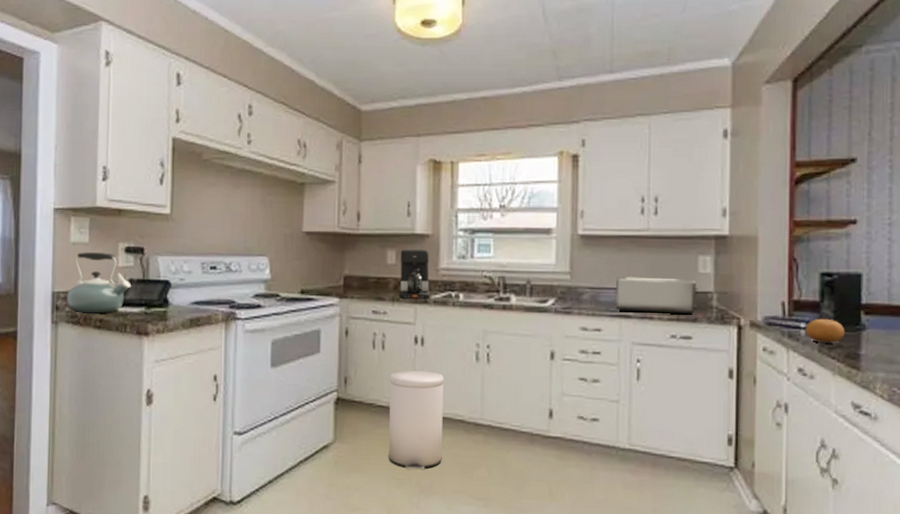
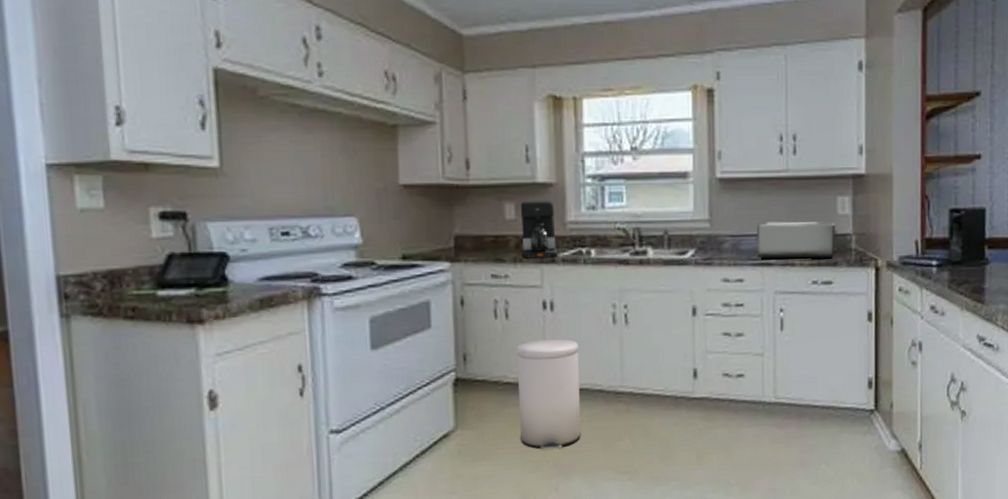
kettle: present [66,252,132,314] -> none [78,221,174,301]
fruit: present [806,318,845,343] -> none [937,255,971,279]

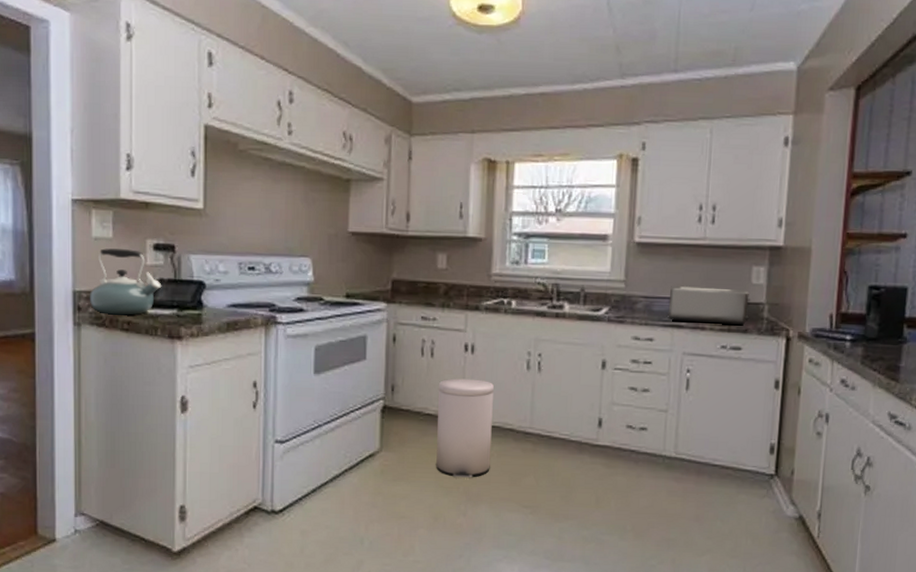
kettle: none [78,221,174,301] -> present [89,248,162,316]
coffee maker: present [520,201,558,260] -> none [449,253,482,307]

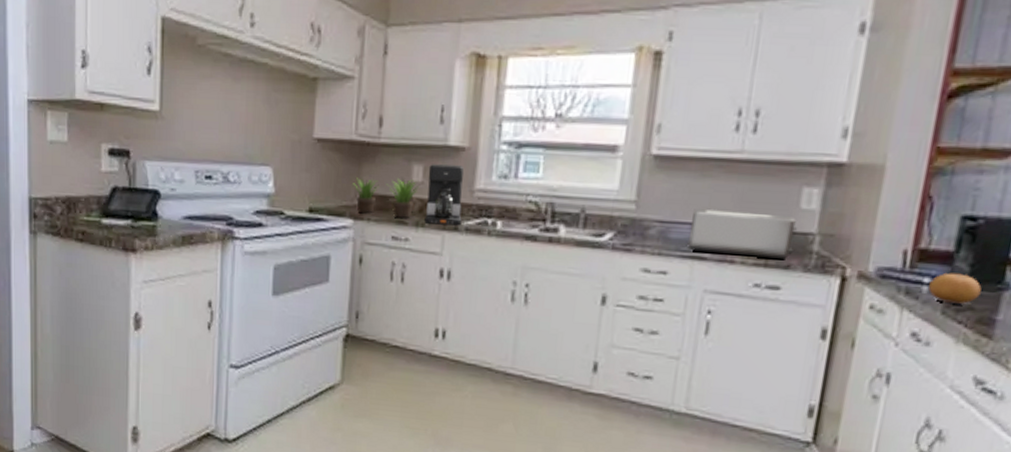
kettle: present [89,248,162,316] -> none [44,153,117,225]
plant: none [384,265,445,300] -> present [352,178,420,218]
pedal bin: present [435,378,494,479] -> none [401,307,471,421]
coffee maker: none [449,253,482,307] -> present [424,164,464,227]
fruit: none [850,331,888,355] -> present [928,272,982,304]

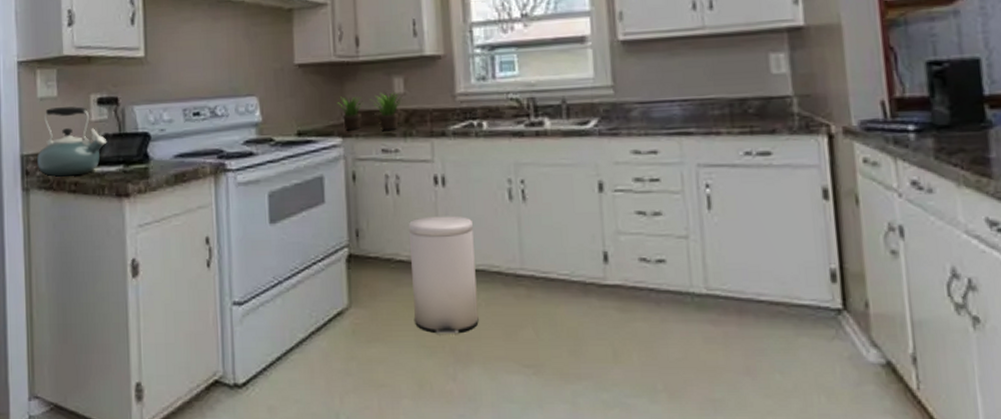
kettle: none [44,153,117,225] -> present [36,106,107,177]
pedal bin: none [401,307,471,421] -> present [408,215,479,335]
coffee maker: present [424,164,464,227] -> none [408,73,448,134]
toaster: present [687,209,798,260] -> none [669,82,775,127]
fruit: present [928,272,982,304] -> none [915,117,967,147]

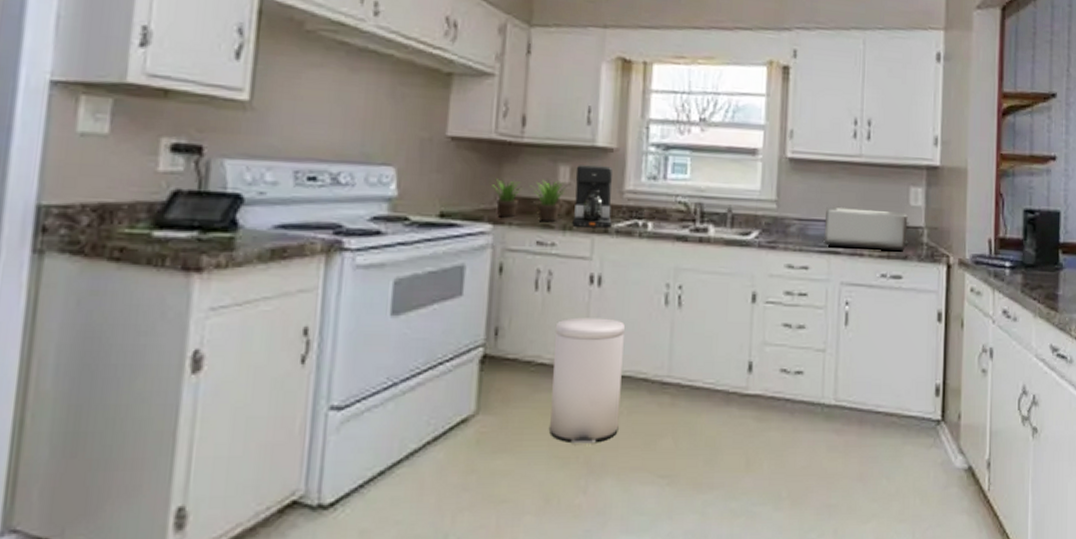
kettle: present [36,106,107,177] -> none [61,148,179,239]
coffee maker: none [408,73,448,134] -> present [572,165,613,230]
toaster: none [669,82,775,127] -> present [823,207,910,252]

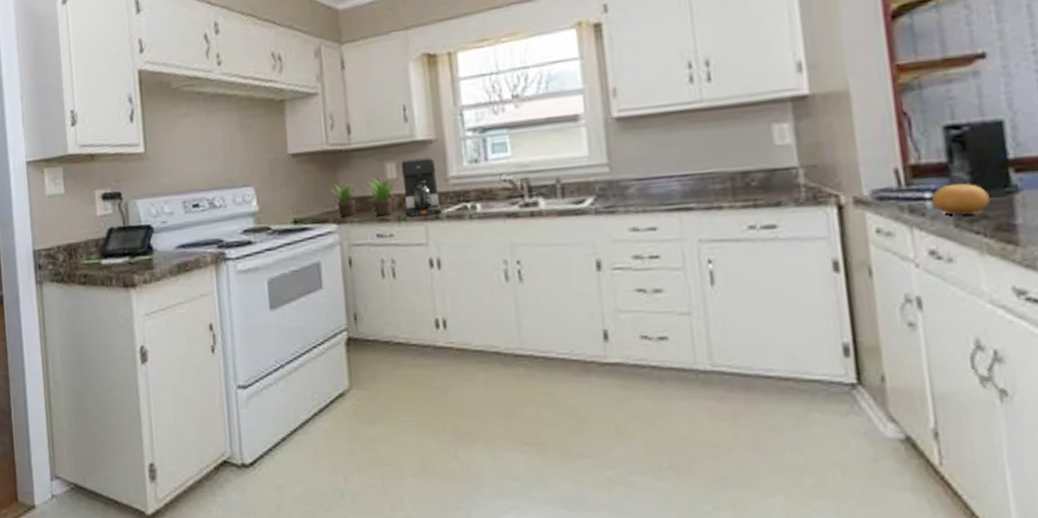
pedal bin: present [548,317,625,445] -> none [405,297,479,415]
toaster: present [823,207,910,252] -> none [667,154,780,203]
fruit: none [1010,257,1045,283] -> present [932,183,990,215]

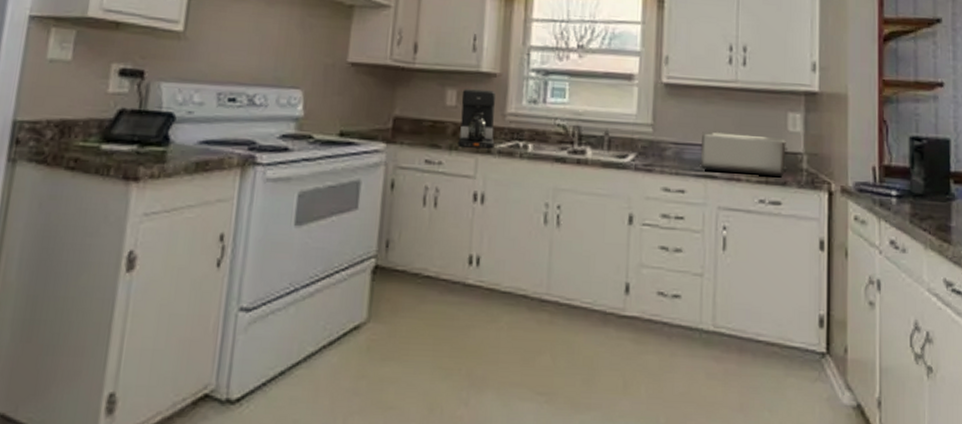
plant: present [331,177,396,217] -> none [385,101,454,142]
toaster: none [667,154,780,203] -> present [700,132,789,178]
fruit: present [932,183,990,215] -> none [897,186,935,213]

